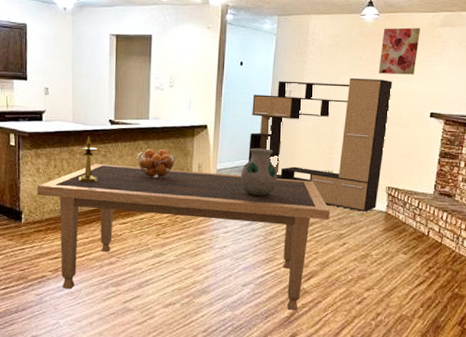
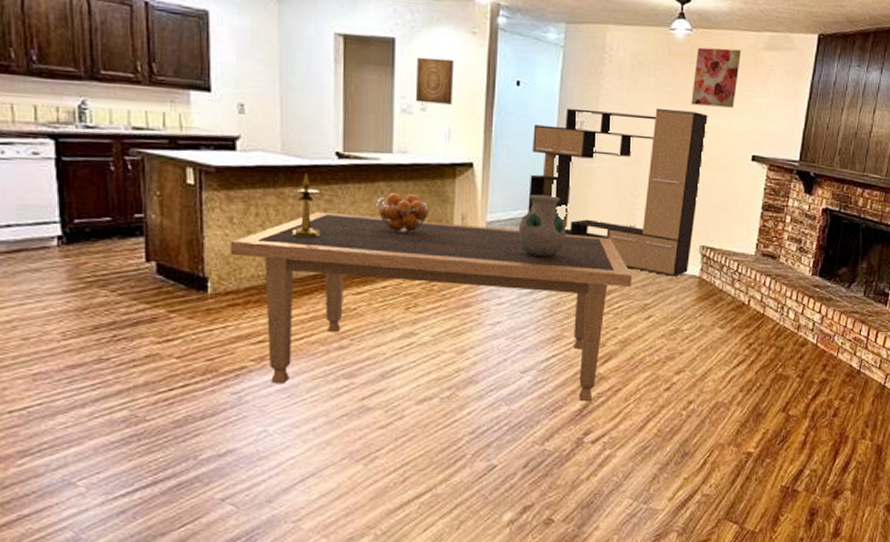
wall art: none [165,48,194,82] -> present [415,57,455,105]

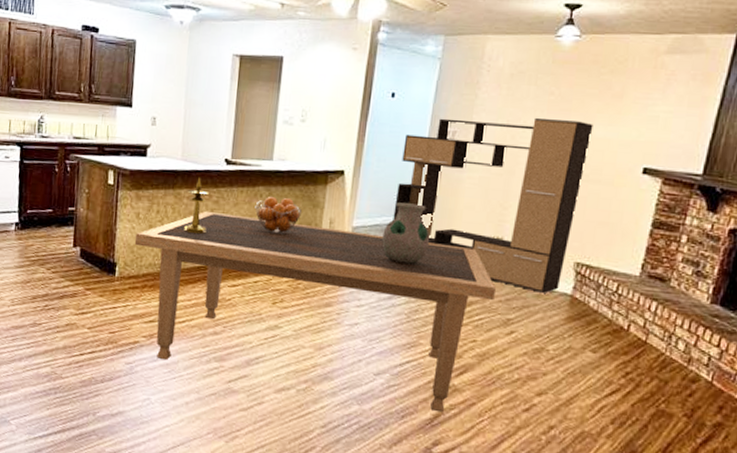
wall art: present [415,57,455,105] -> none [296,73,335,116]
wall art: present [691,47,741,108] -> none [574,53,638,117]

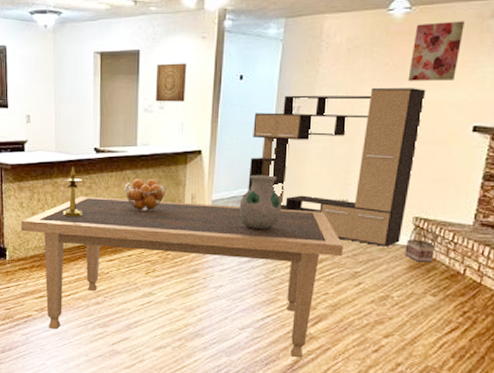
wall art: none [296,73,335,116] -> present [155,63,187,102]
basket: none [563,274,597,314] -> present [405,227,435,262]
wall art: none [574,53,638,117] -> present [408,21,464,81]

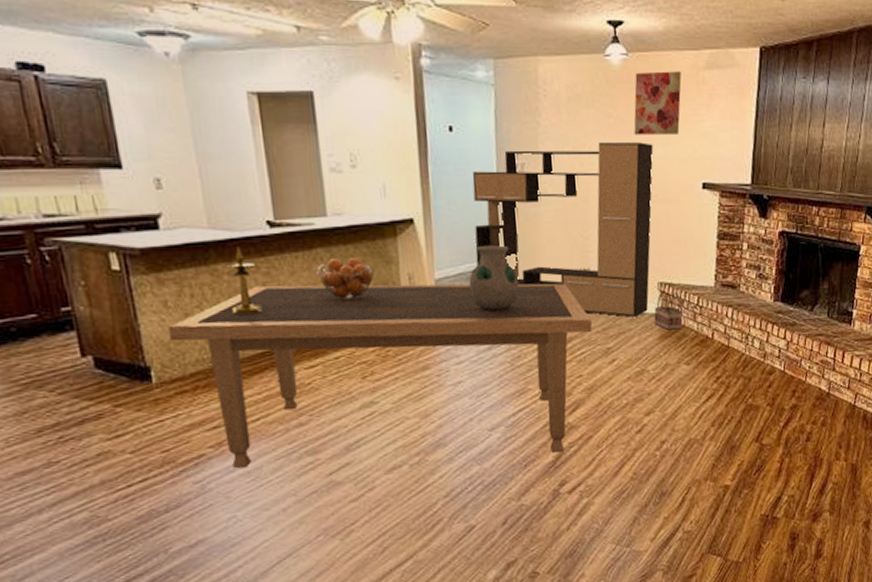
wall art: present [155,63,187,102] -> none [340,109,383,159]

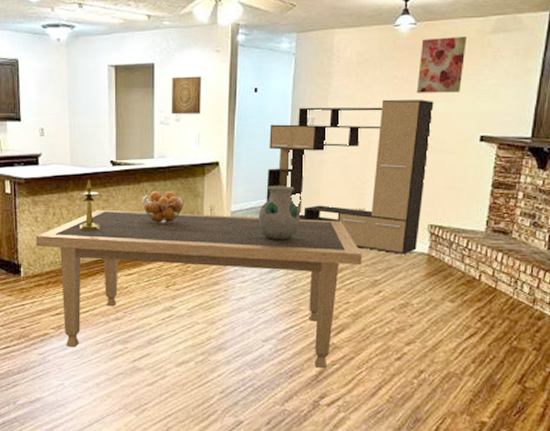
wall art: none [340,109,383,159] -> present [171,76,202,114]
basket: present [654,293,683,330] -> none [422,235,450,269]

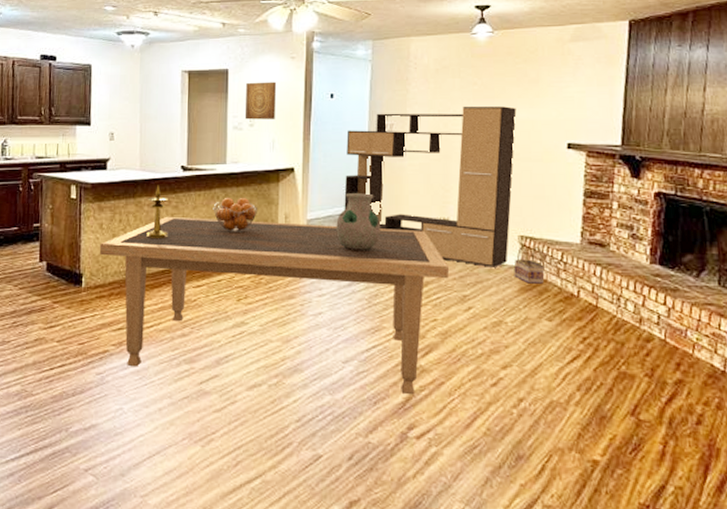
wall art: present [416,36,467,93] -> none [497,44,546,100]
basket: none [422,235,450,269] -> present [513,247,545,284]

